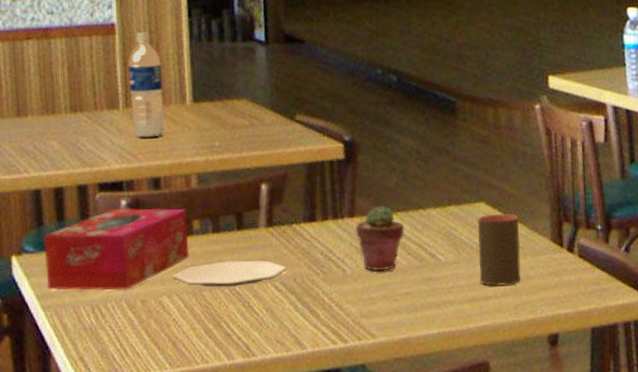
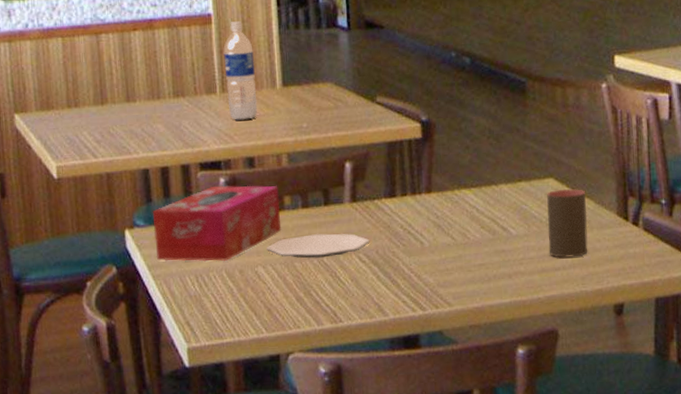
potted succulent: present [355,205,404,272] -> none [432,181,478,244]

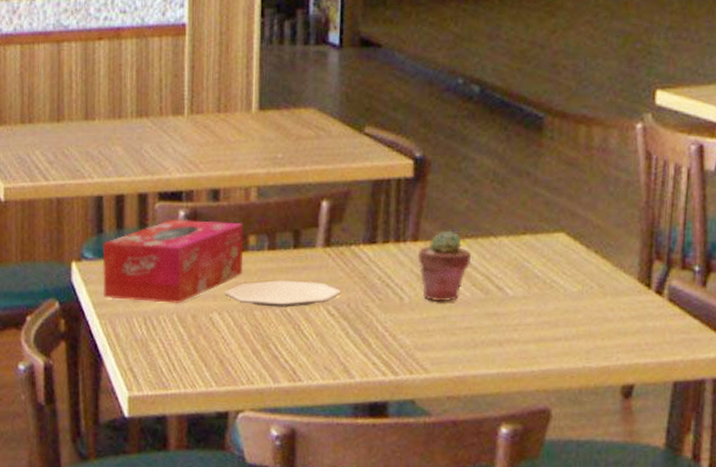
water bottle: present [223,21,258,120] -> none [195,33,229,146]
potted succulent: none [432,181,478,244] -> present [417,230,471,302]
cup: present [547,188,588,258] -> none [550,246,602,327]

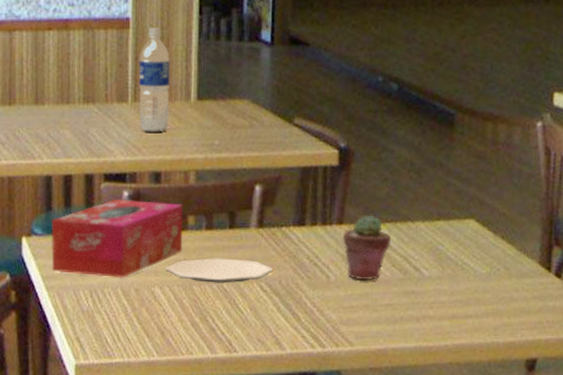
water bottle: none [195,33,229,146] -> present [138,28,170,132]

